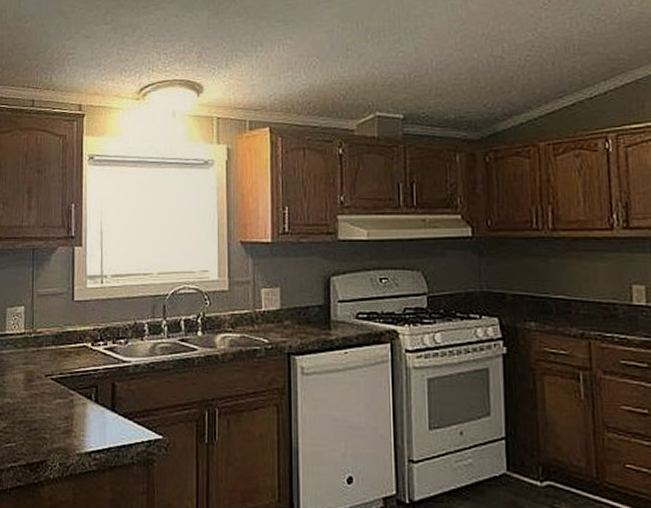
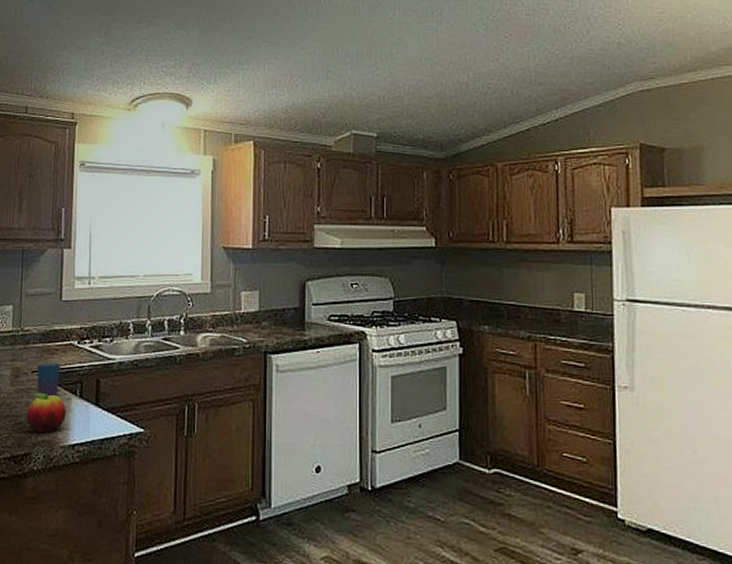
fruit: none [41,397,81,439] -> present [26,392,66,432]
cup: none [50,365,74,403] -> present [37,362,61,398]

